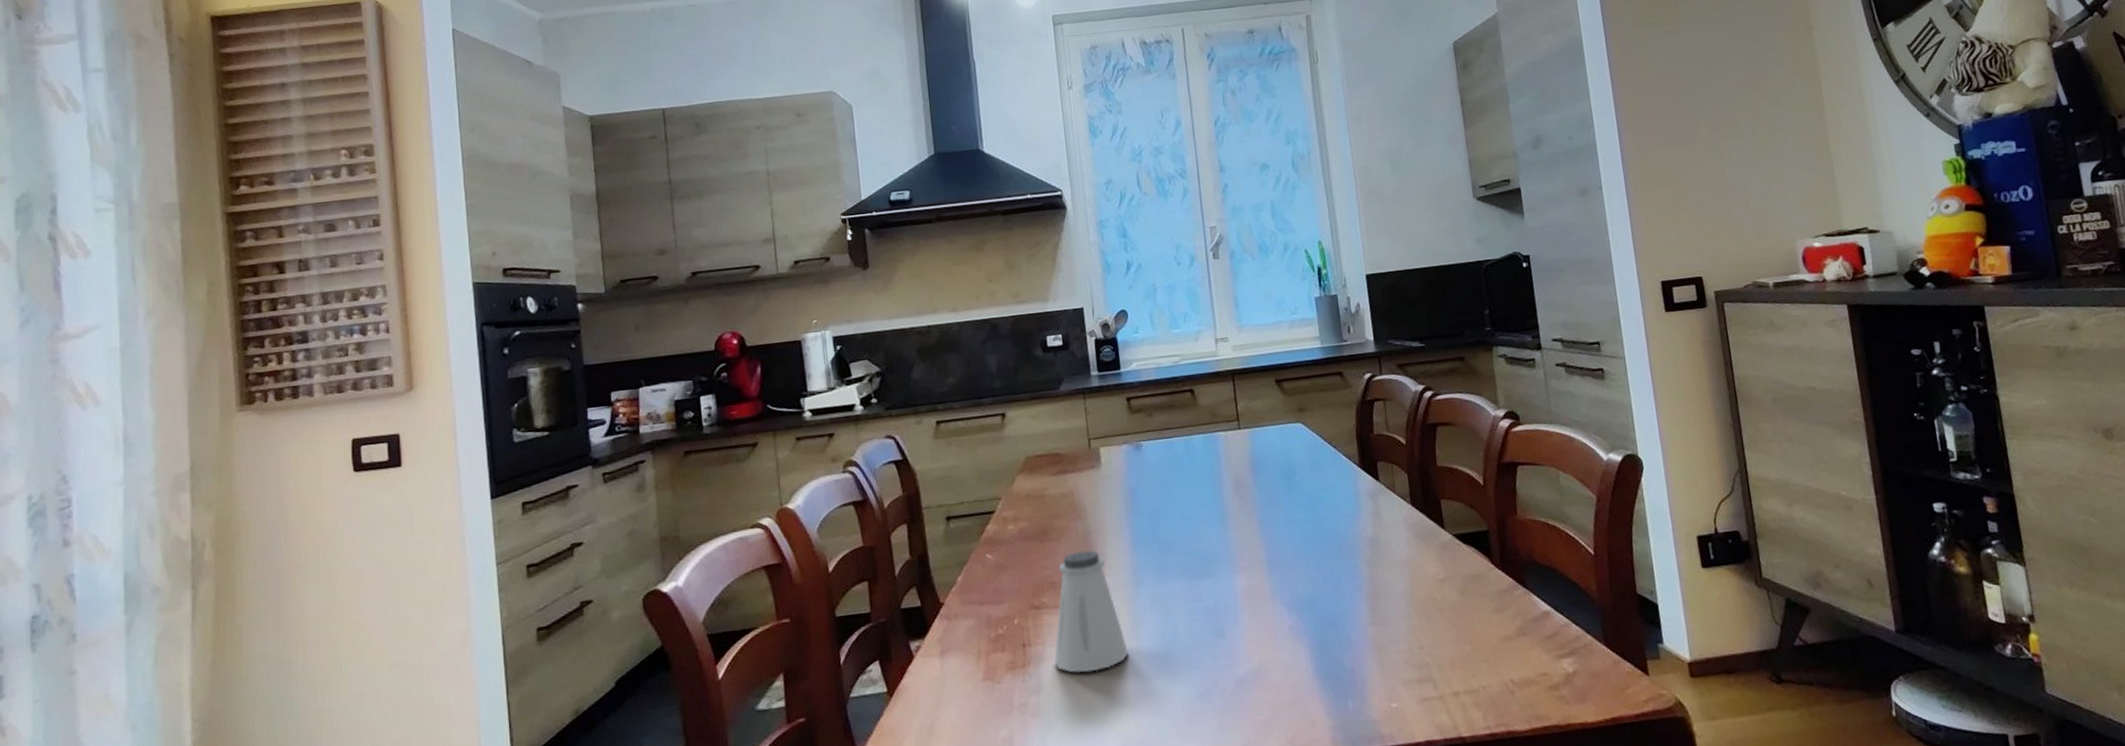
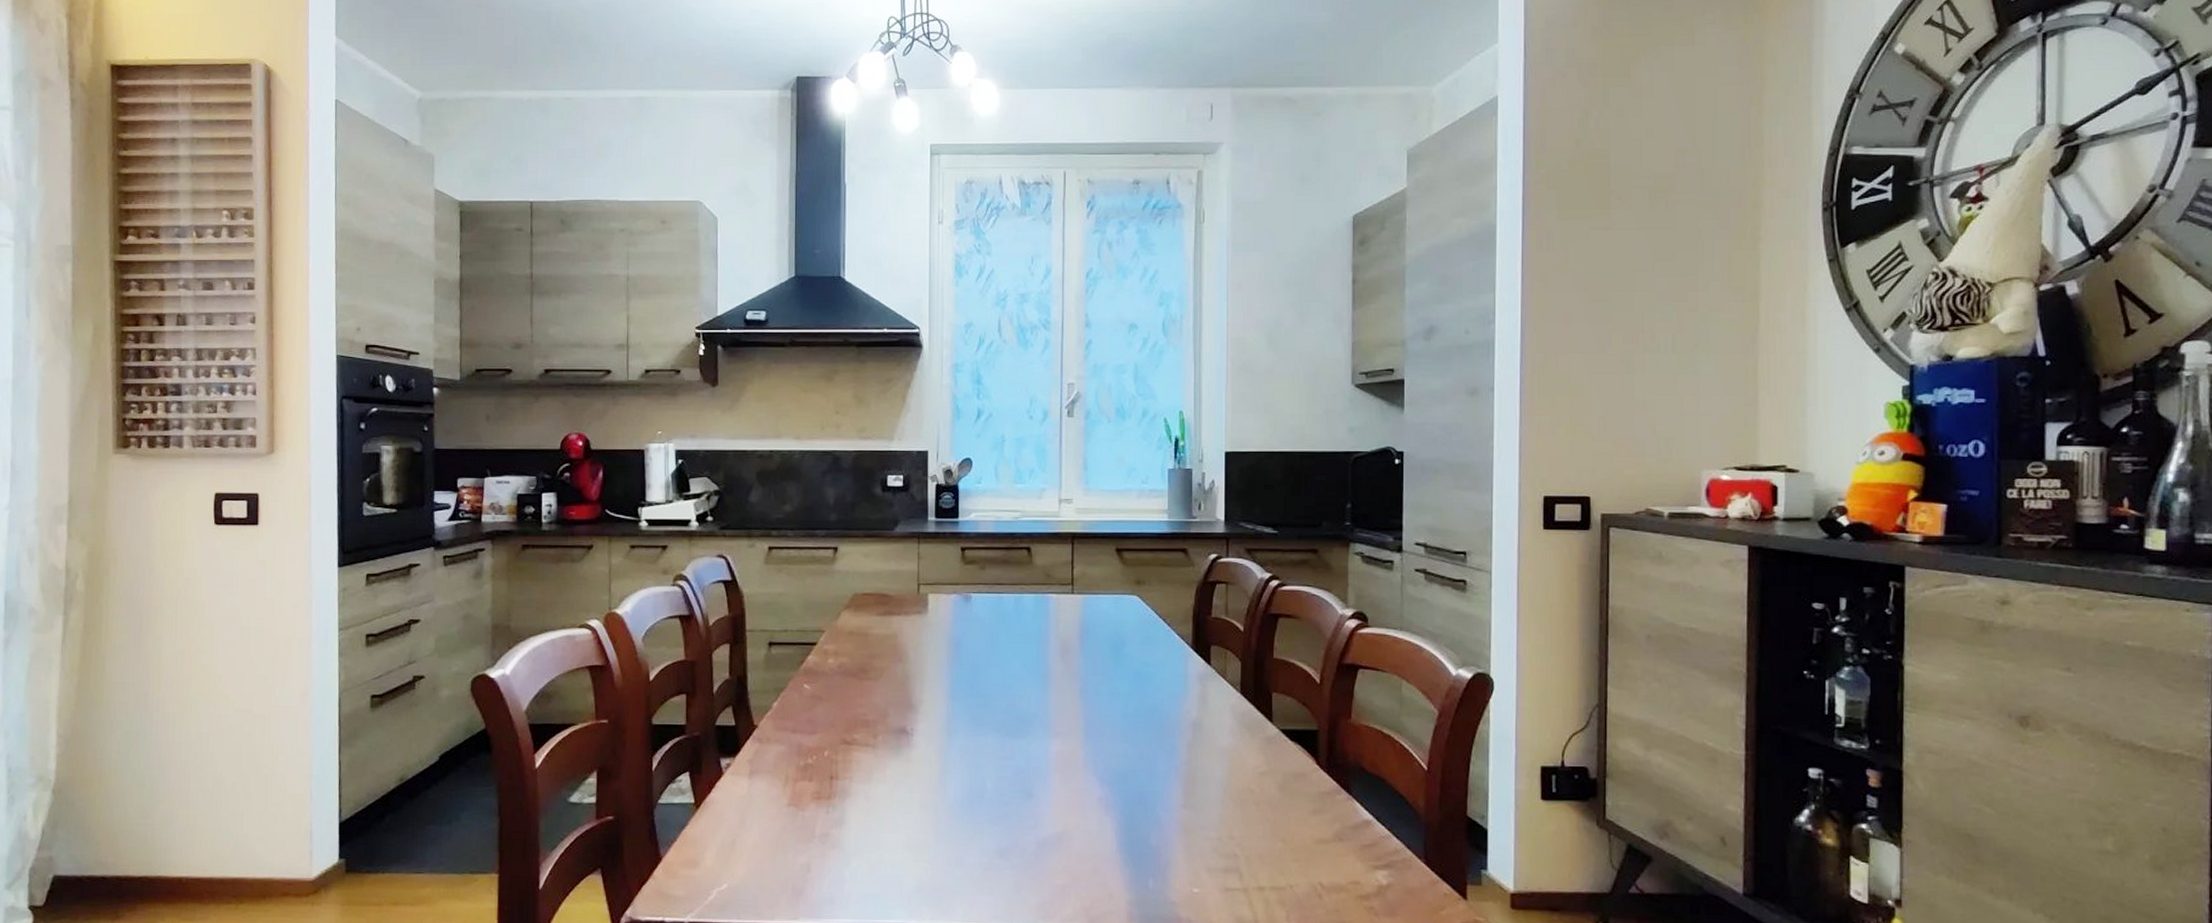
saltshaker: present [1054,550,1130,673] -> none [860,694,935,814]

